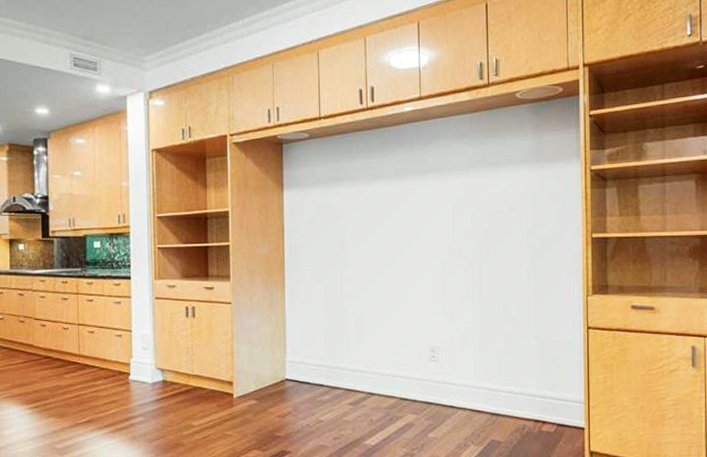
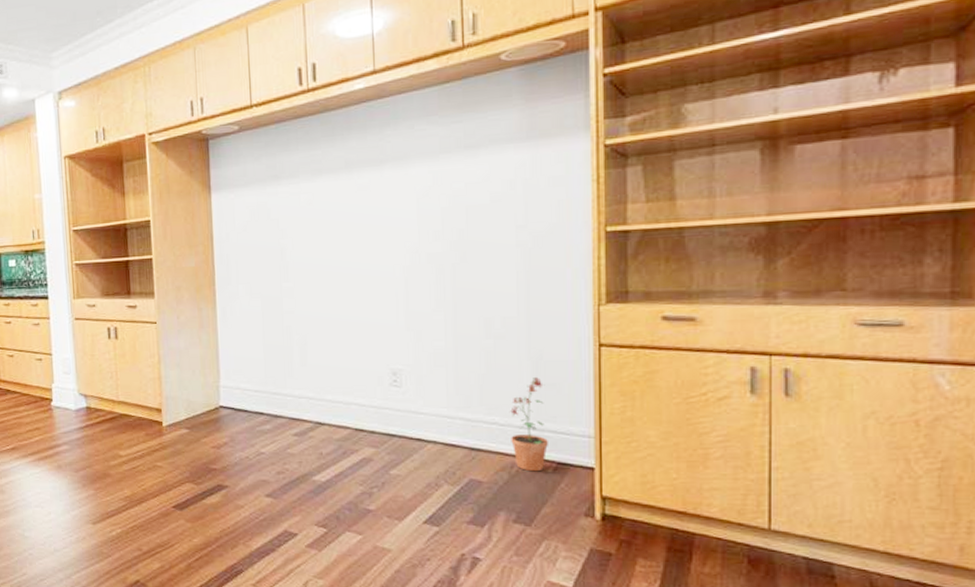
potted plant: none [522,353,550,432] -> present [510,376,548,472]

